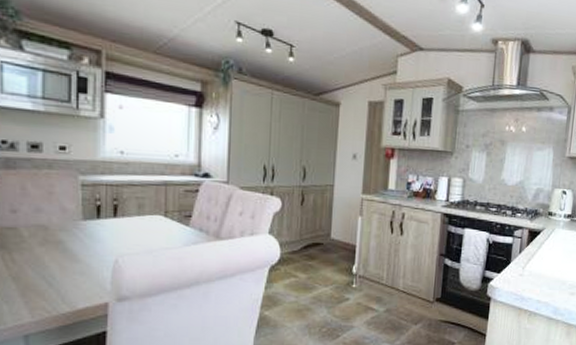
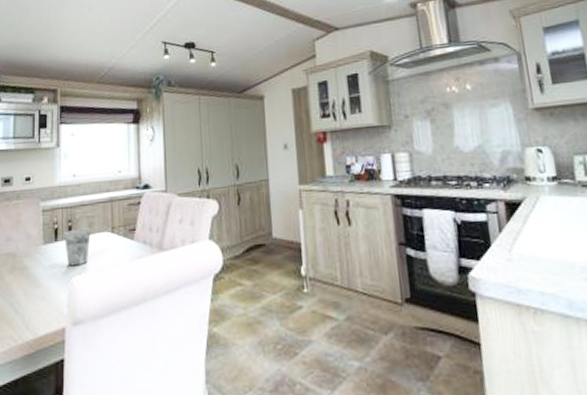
cup: none [109,208,140,246] -> present [64,228,91,267]

